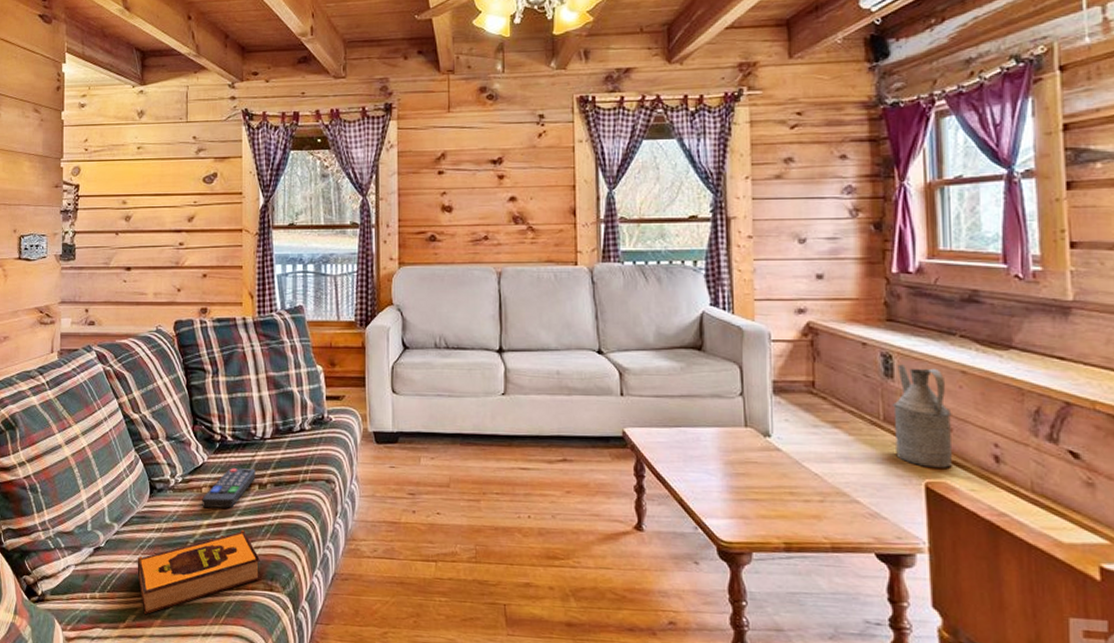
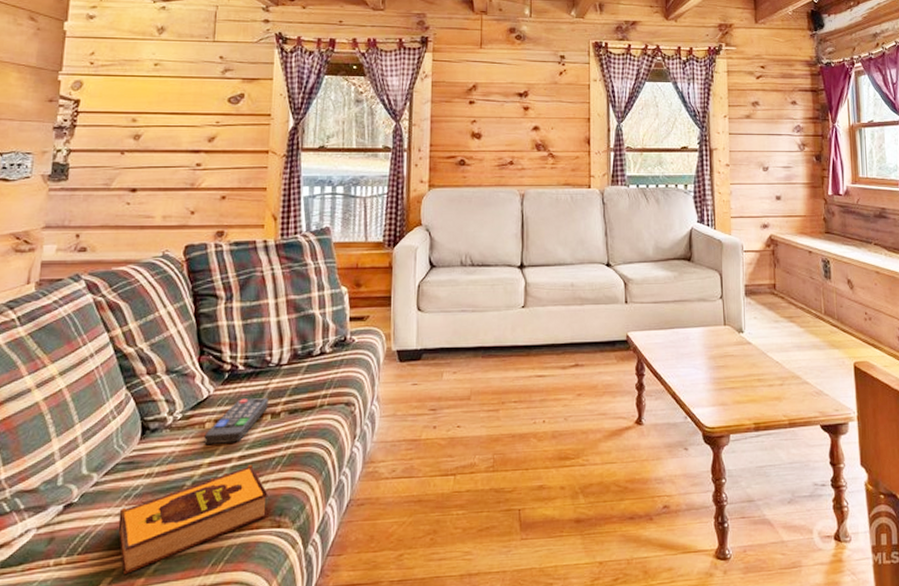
watering can: present [891,364,953,468] -> none [830,268,872,350]

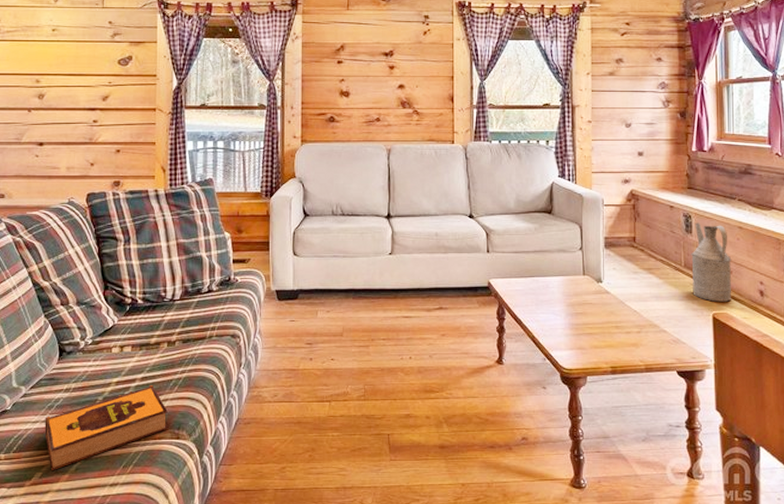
remote control: present [204,398,269,446] -> none [111,328,165,367]
watering can: none [830,268,872,350] -> present [690,222,732,302]

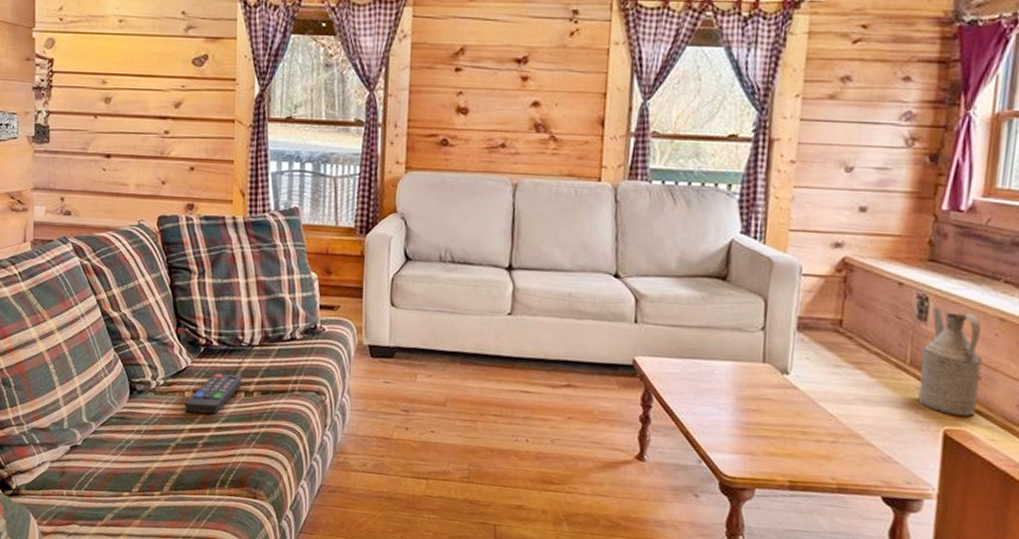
hardback book: present [44,384,168,471] -> none [115,436,244,515]
remote control: none [111,328,165,367] -> present [184,373,242,414]

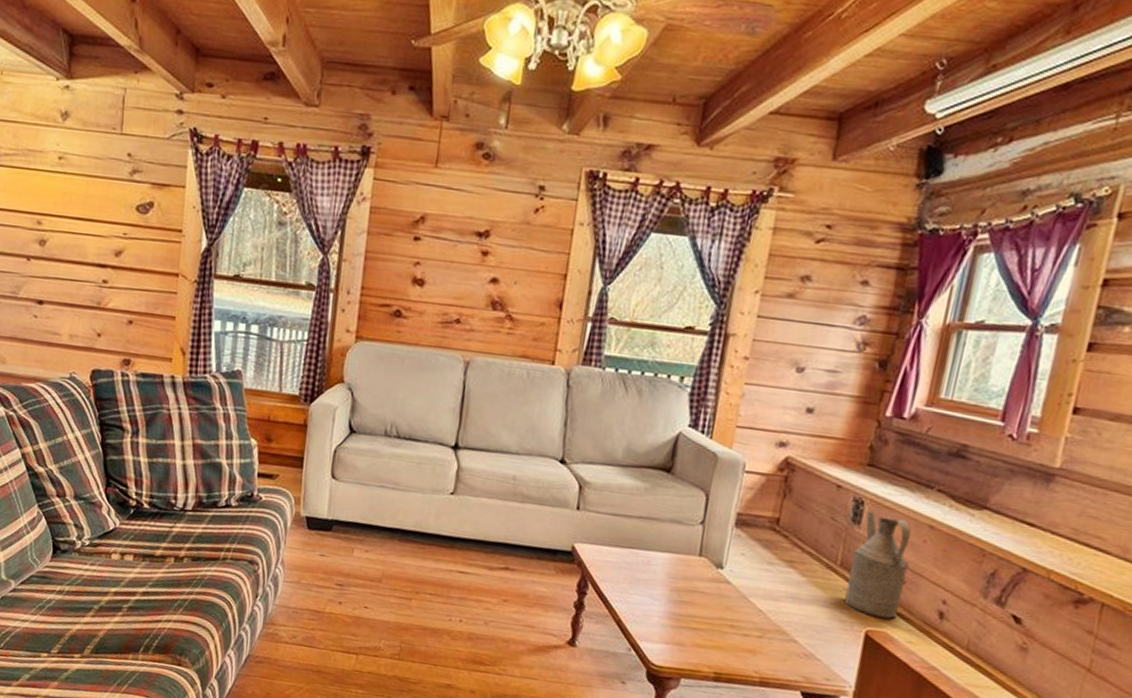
remote control: present [184,373,242,414] -> none [110,537,172,579]

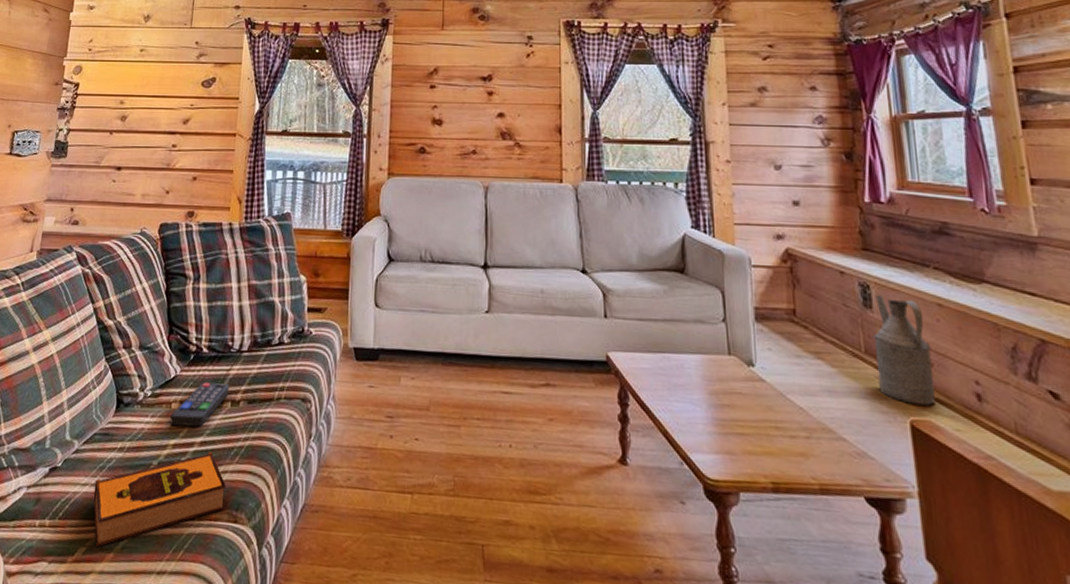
hardback book: none [34,601,170,676] -> present [93,451,226,548]
remote control: none [110,537,172,579] -> present [170,382,229,427]

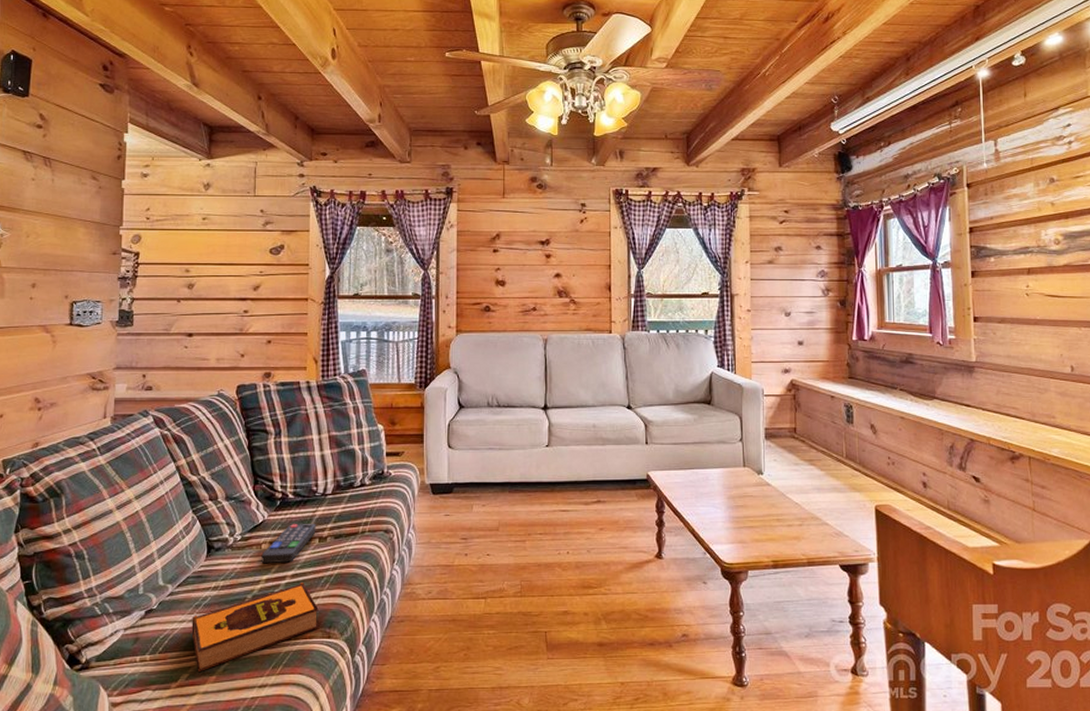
watering can: present [872,295,936,406] -> none [852,413,895,494]

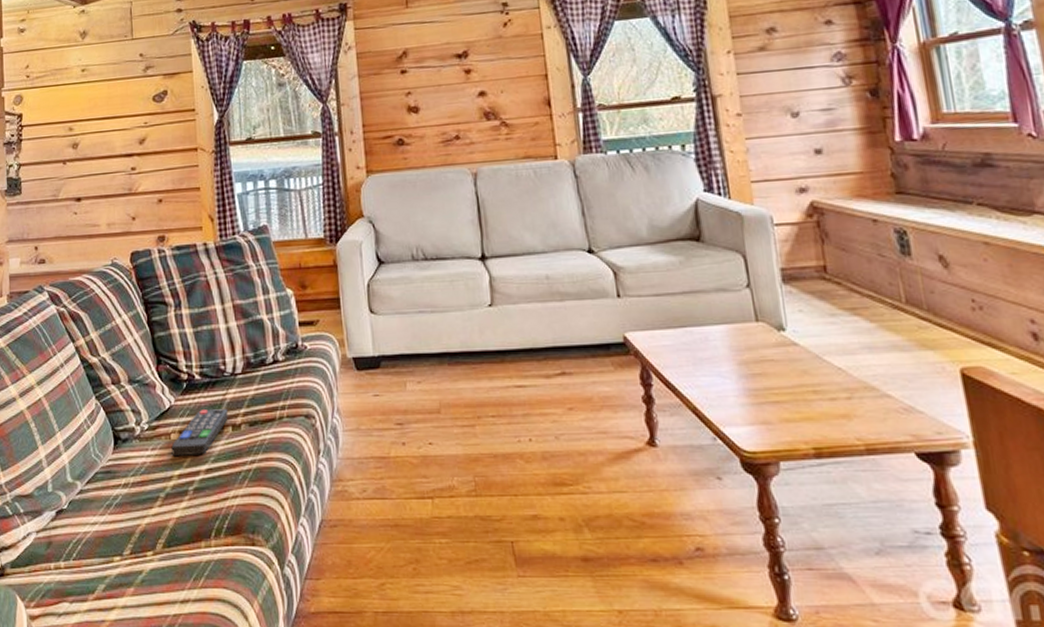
hardback book: present [191,581,319,673] -> none [104,477,240,584]

